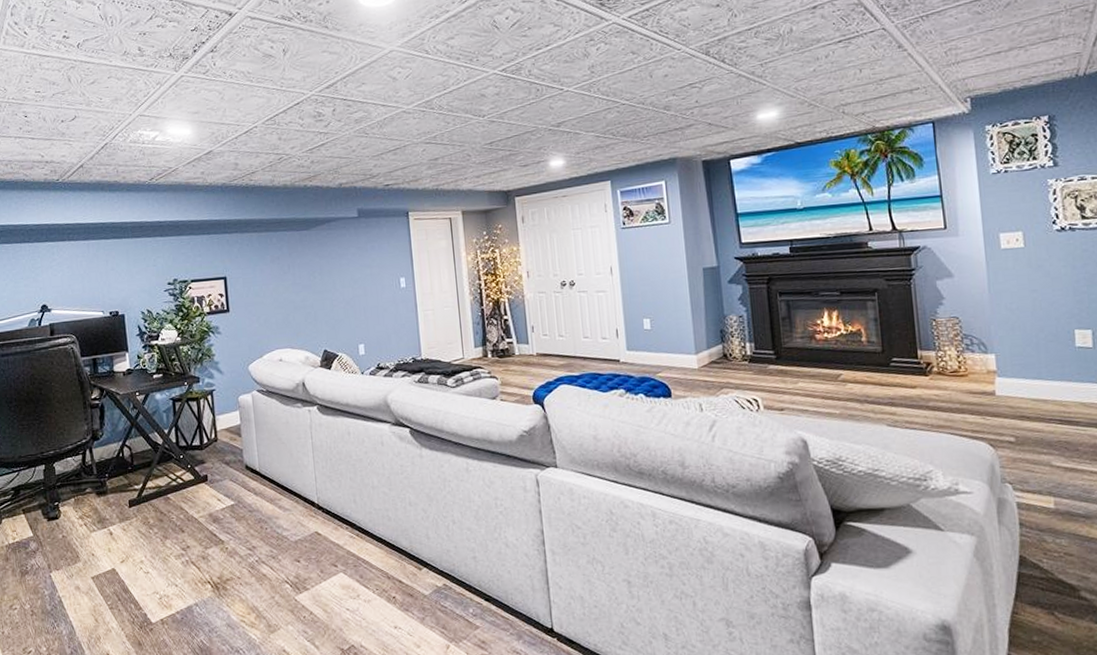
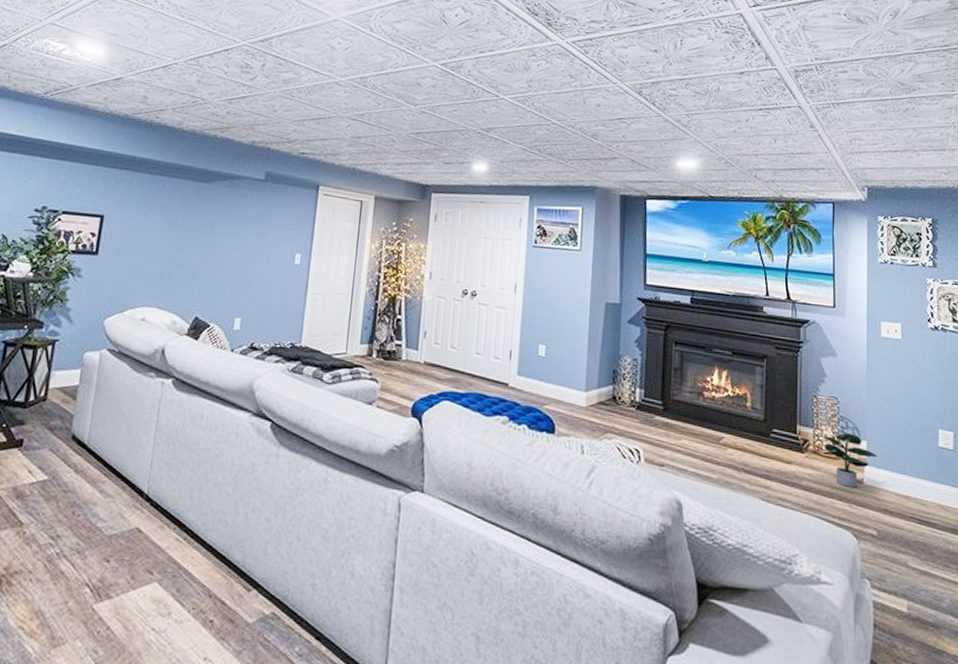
potted plant: none [945,349,1009,401] -> present [821,433,878,488]

